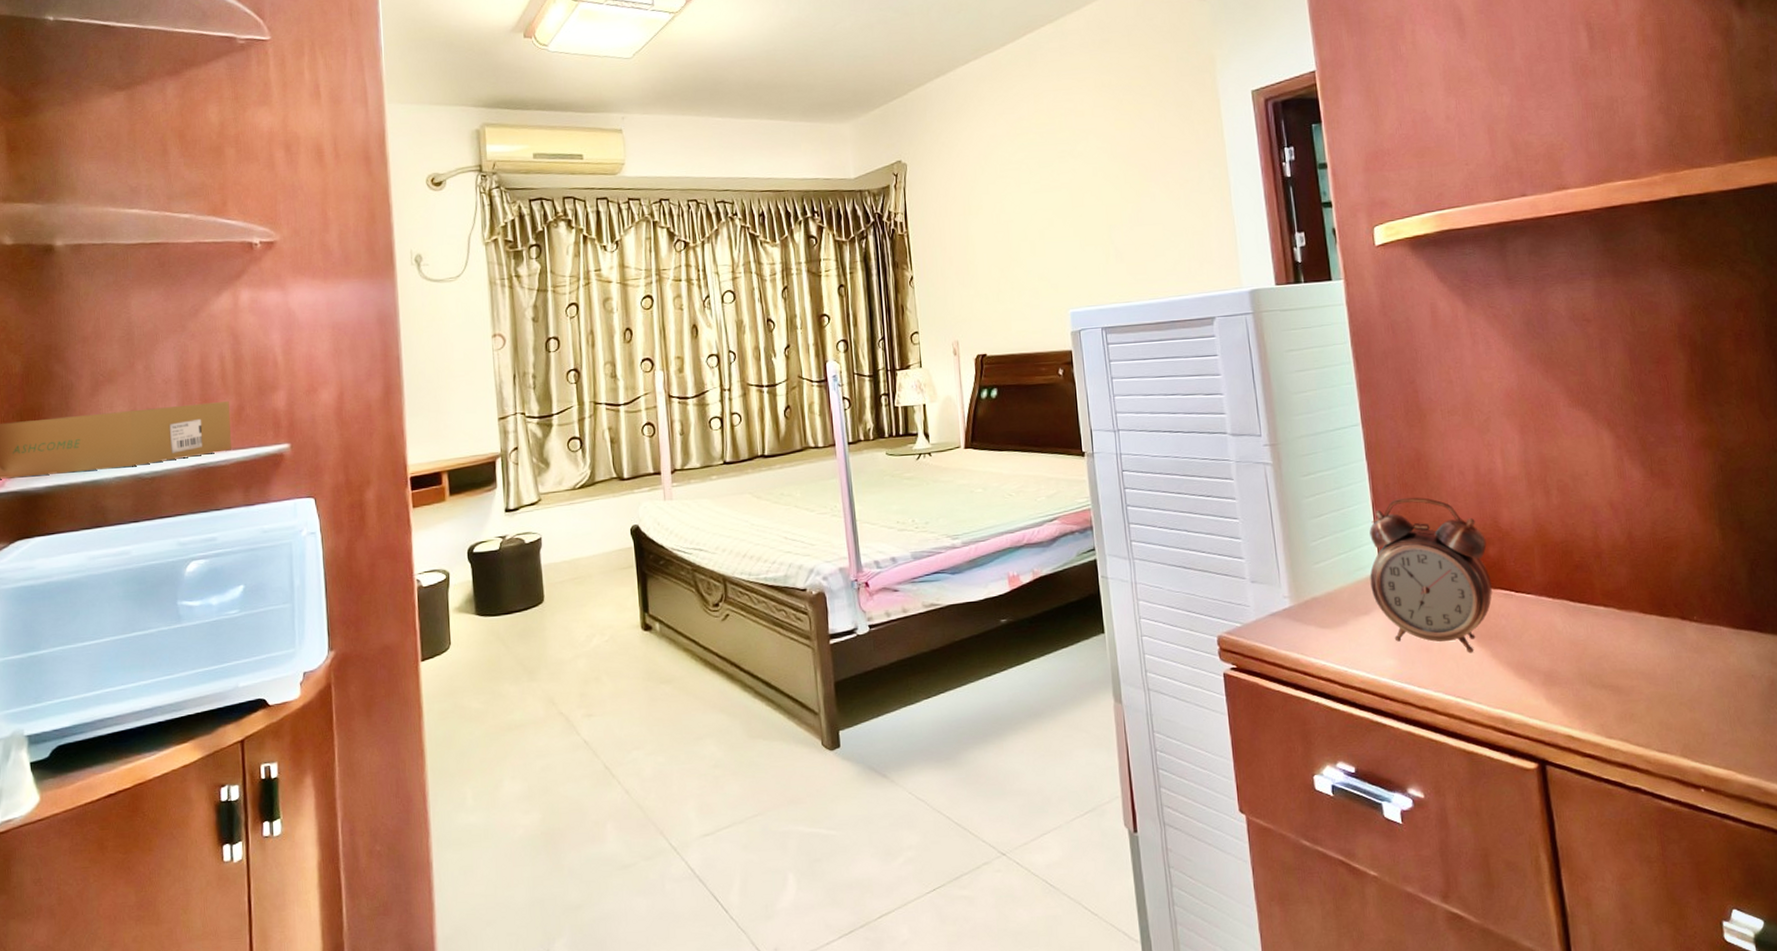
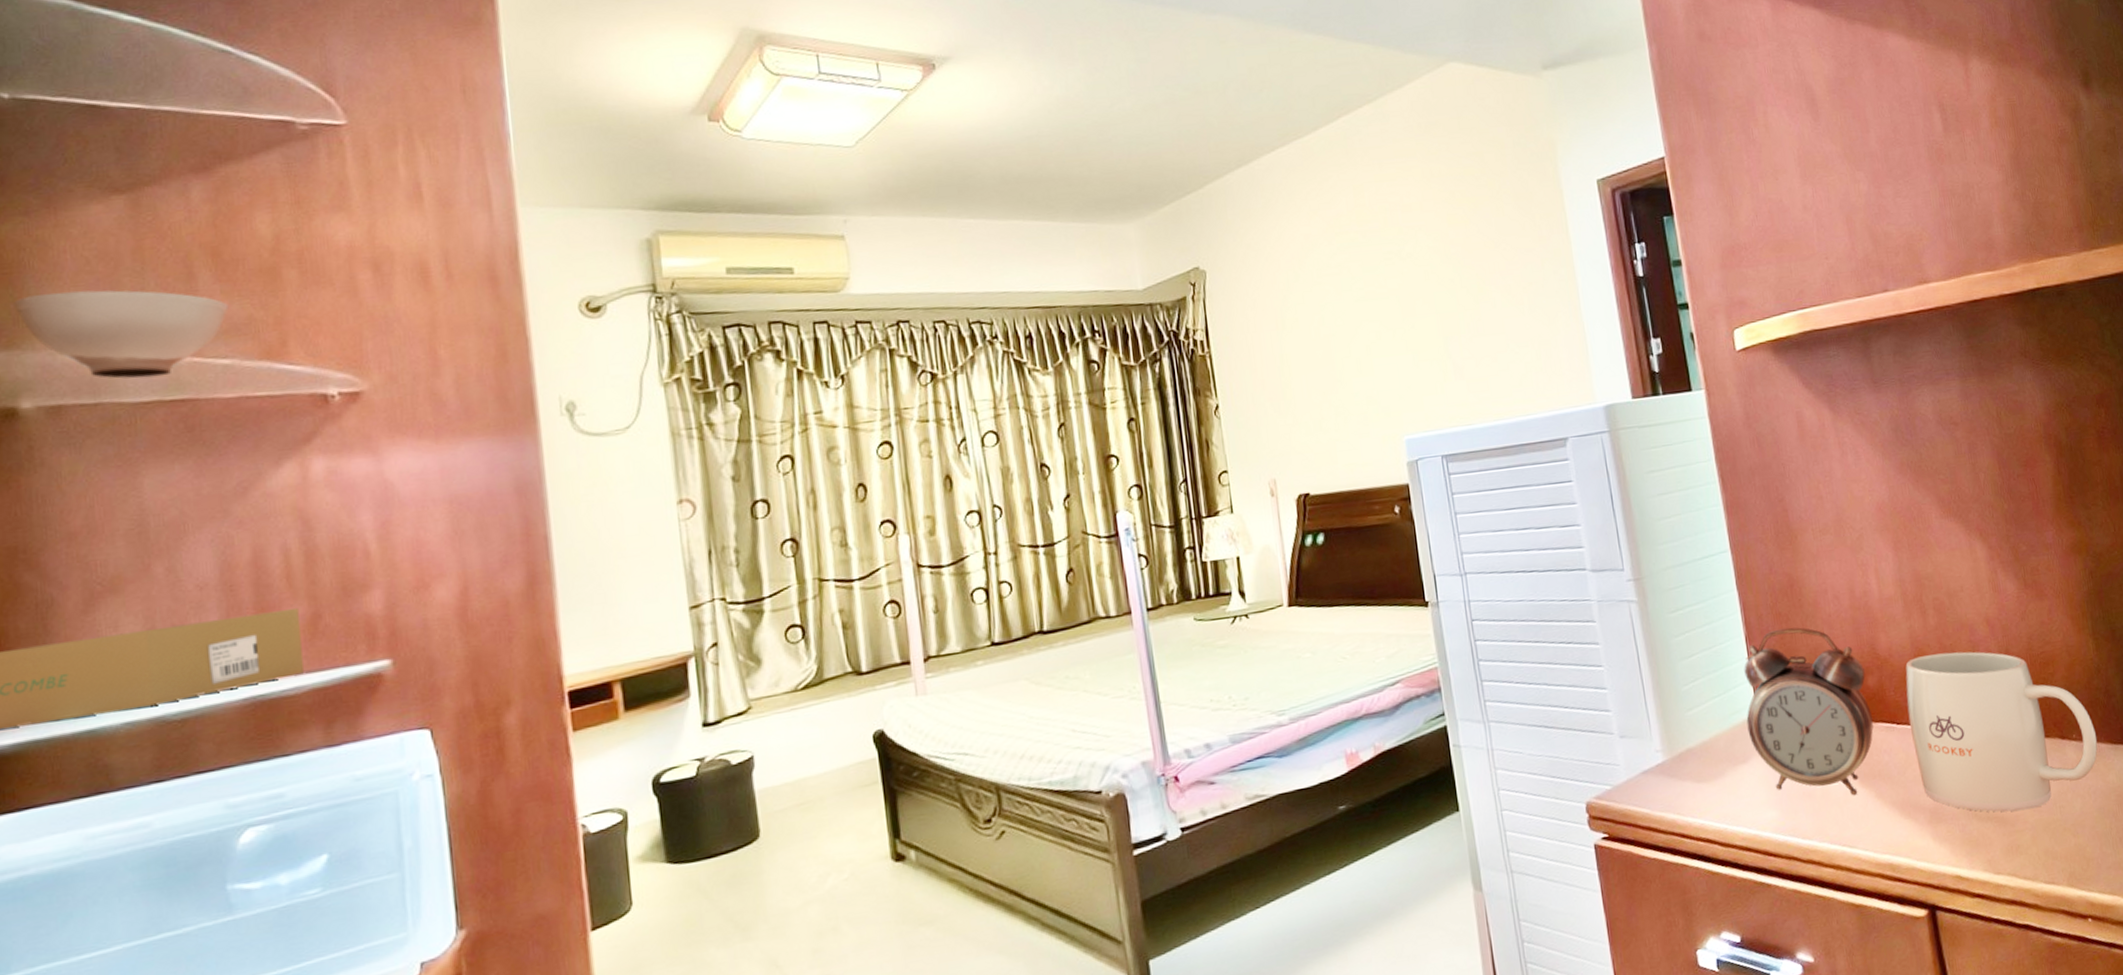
bowl: none [52,161,189,227] -> present [12,290,229,379]
mug: none [1526,530,1720,683] -> present [1905,651,2098,812]

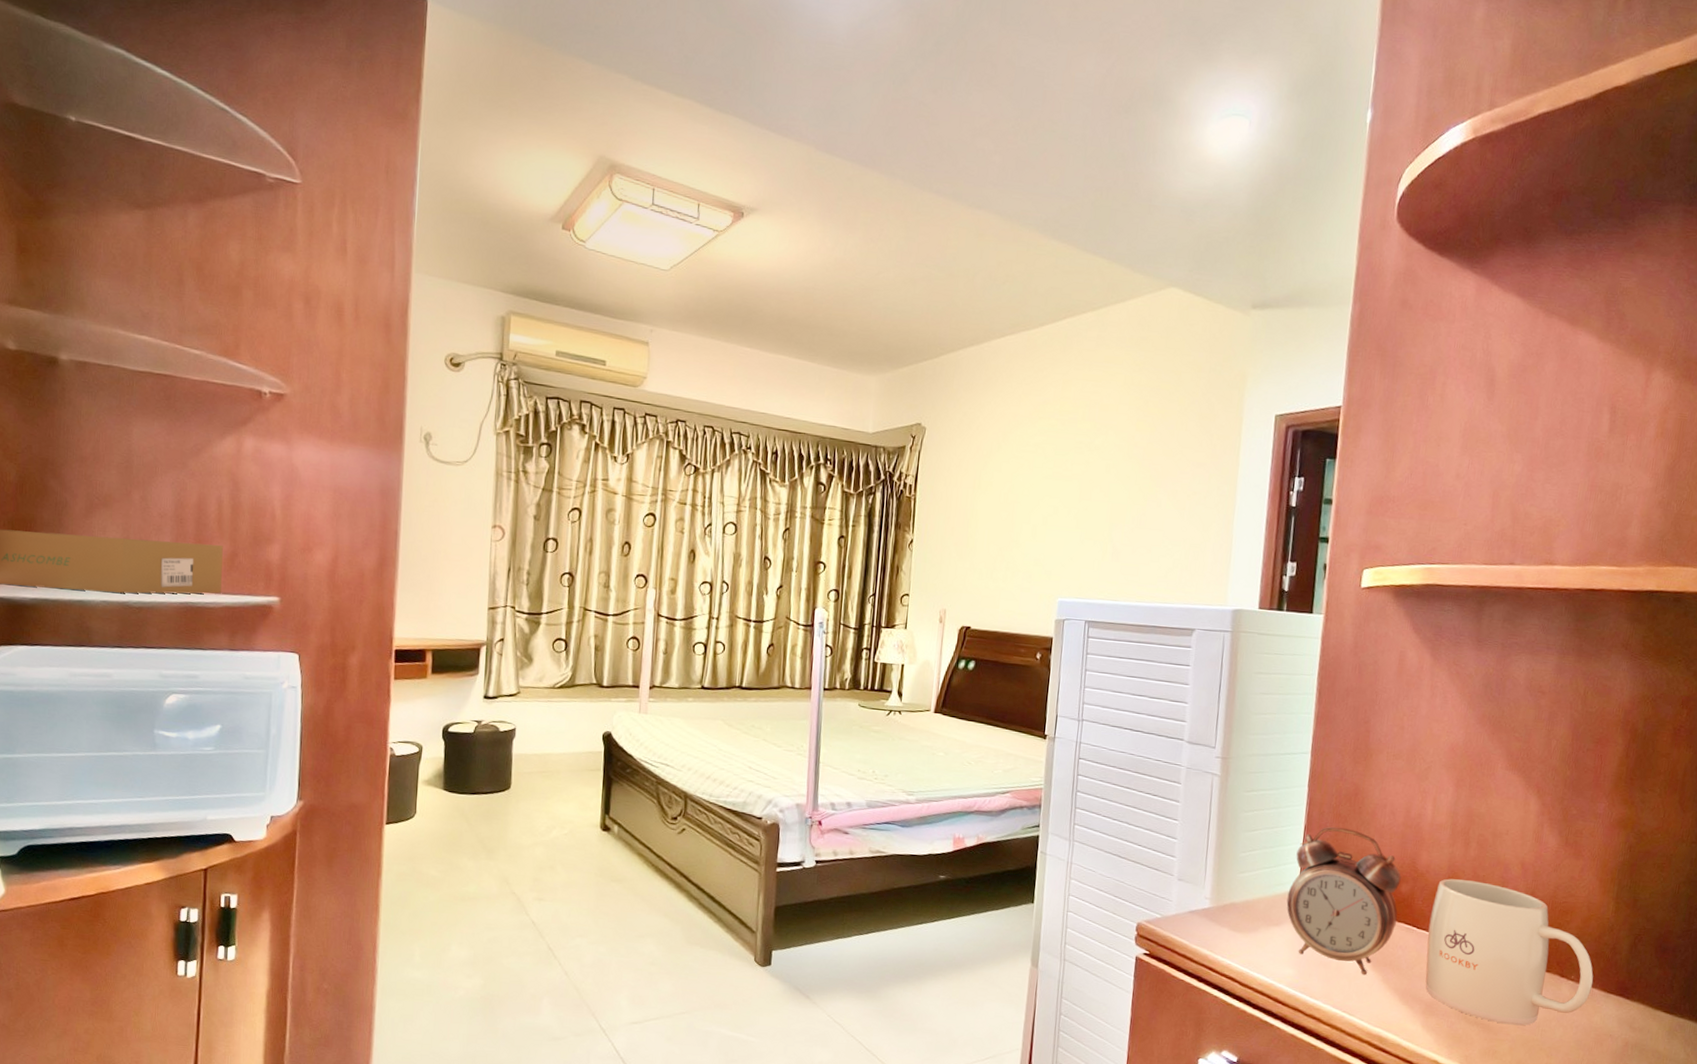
bowl: present [12,290,229,379] -> none [62,276,203,355]

